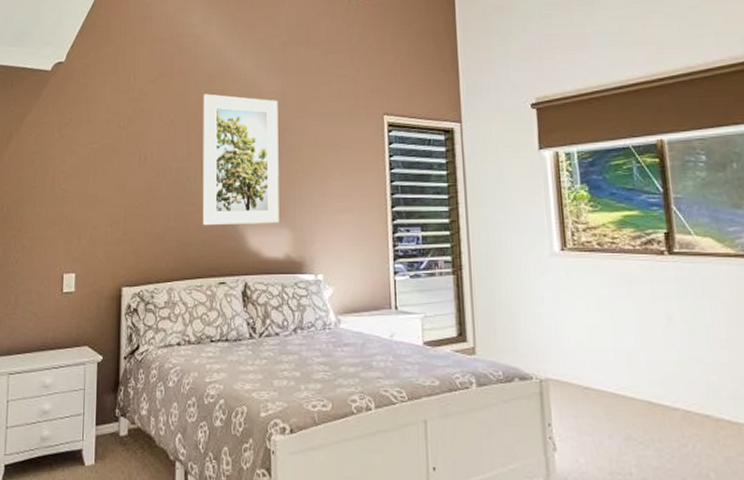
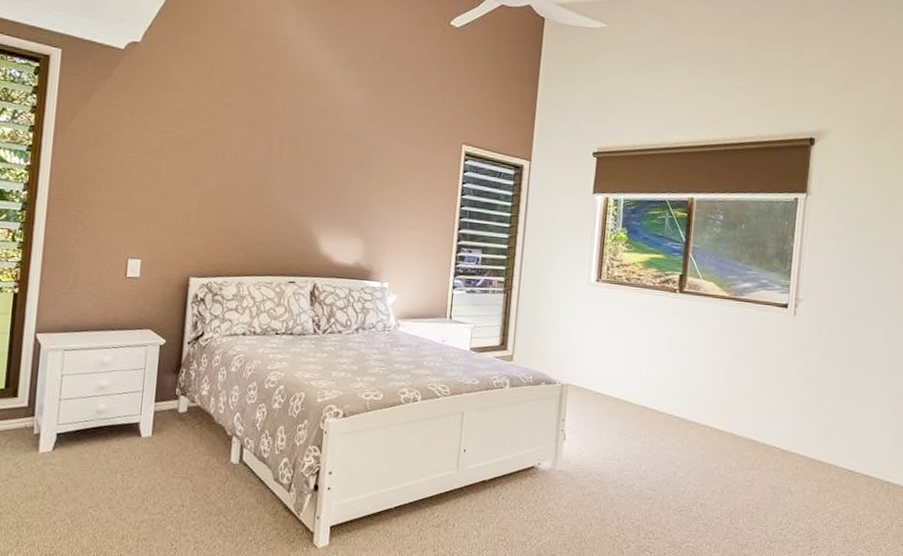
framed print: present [202,94,279,226] -> none [277,99,364,233]

